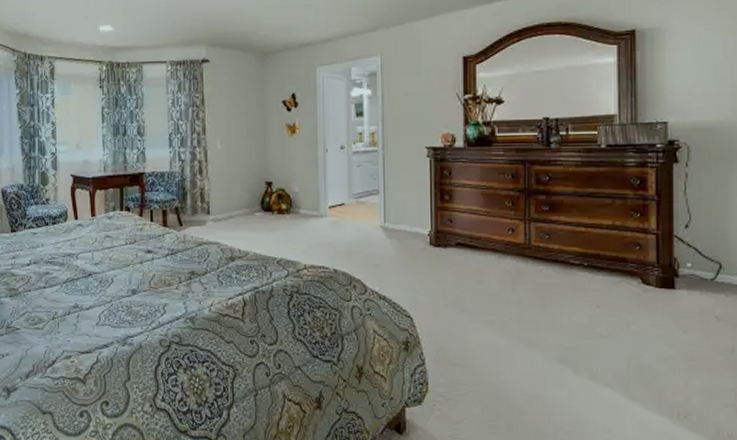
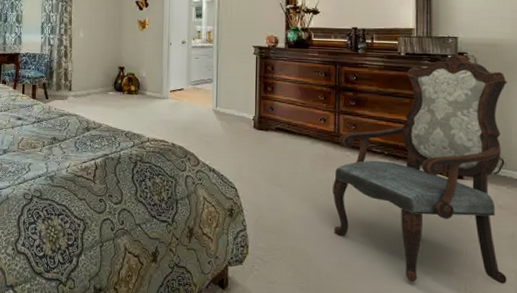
armchair: none [524,142,725,411] -> present [333,54,507,284]

